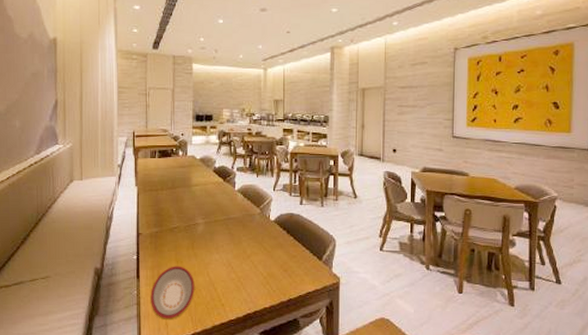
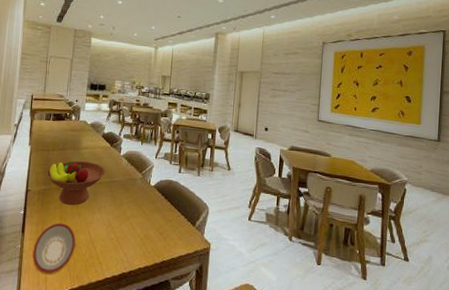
fruit bowl: none [156,199,220,246] -> present [46,161,105,205]

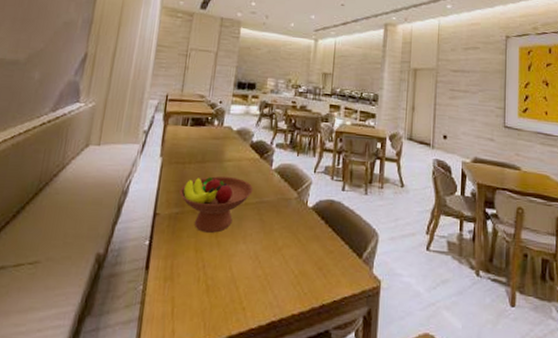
plate: present [32,223,76,276] -> none [157,256,214,327]

